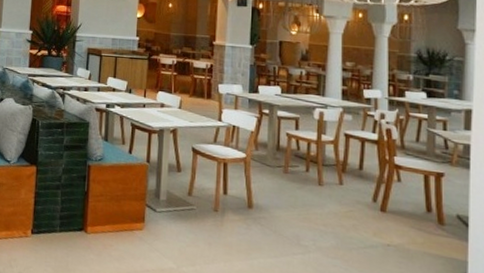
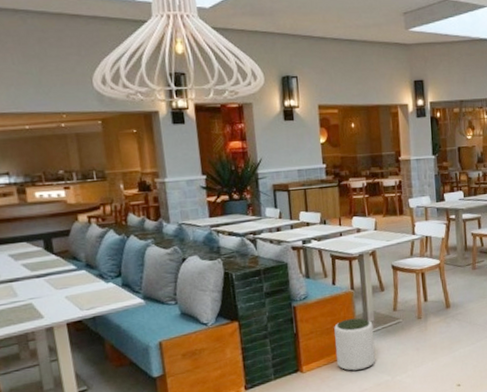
plant pot: none [121,191,165,249] -> present [334,318,376,371]

